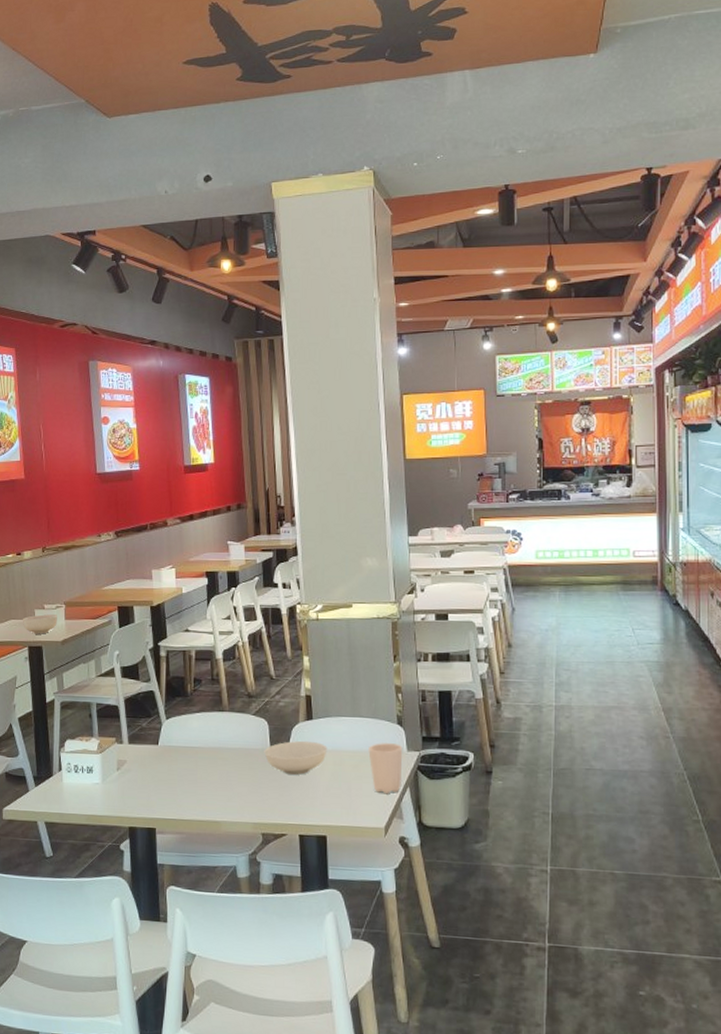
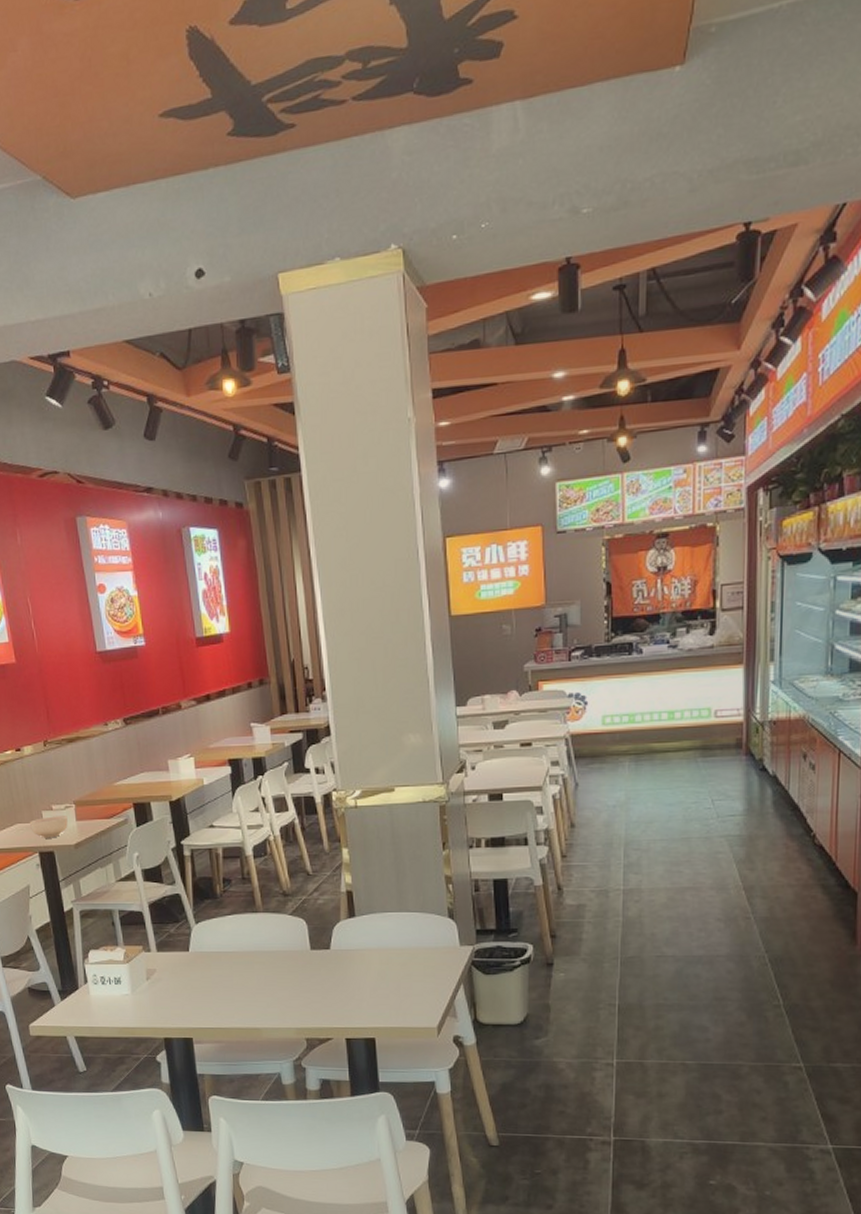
bowl: present [264,740,328,775] -> none [304,939,373,976]
cup: present [368,743,403,794] -> none [417,938,455,992]

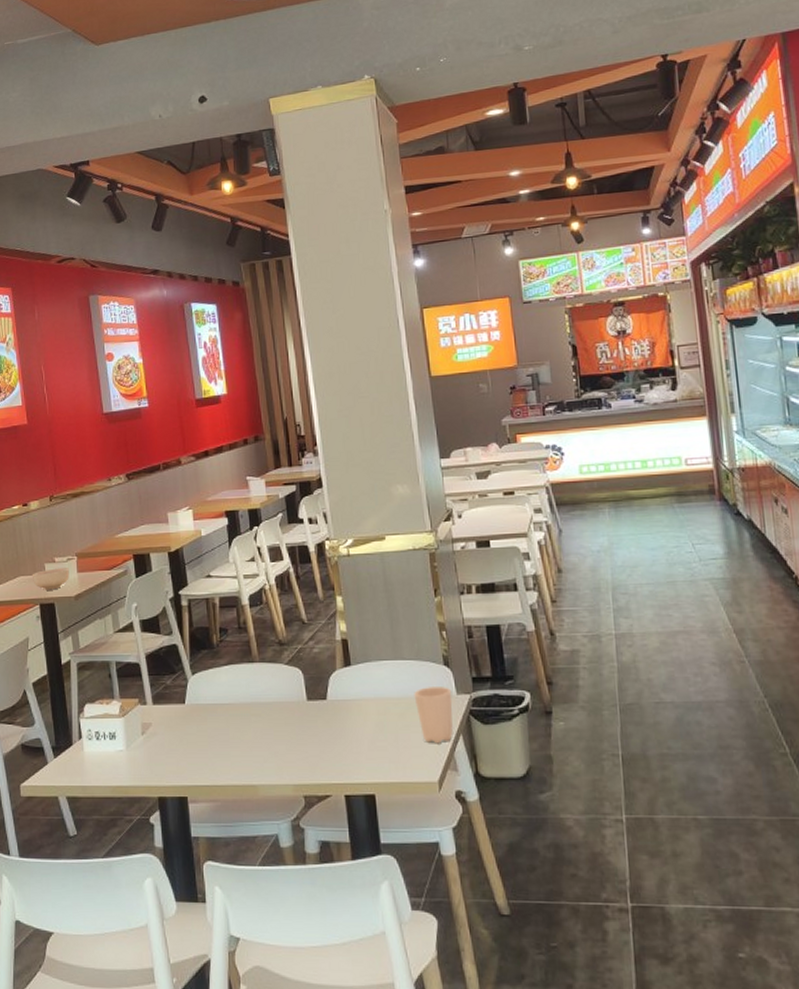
cup: none [417,938,455,992] -> present [414,687,453,744]

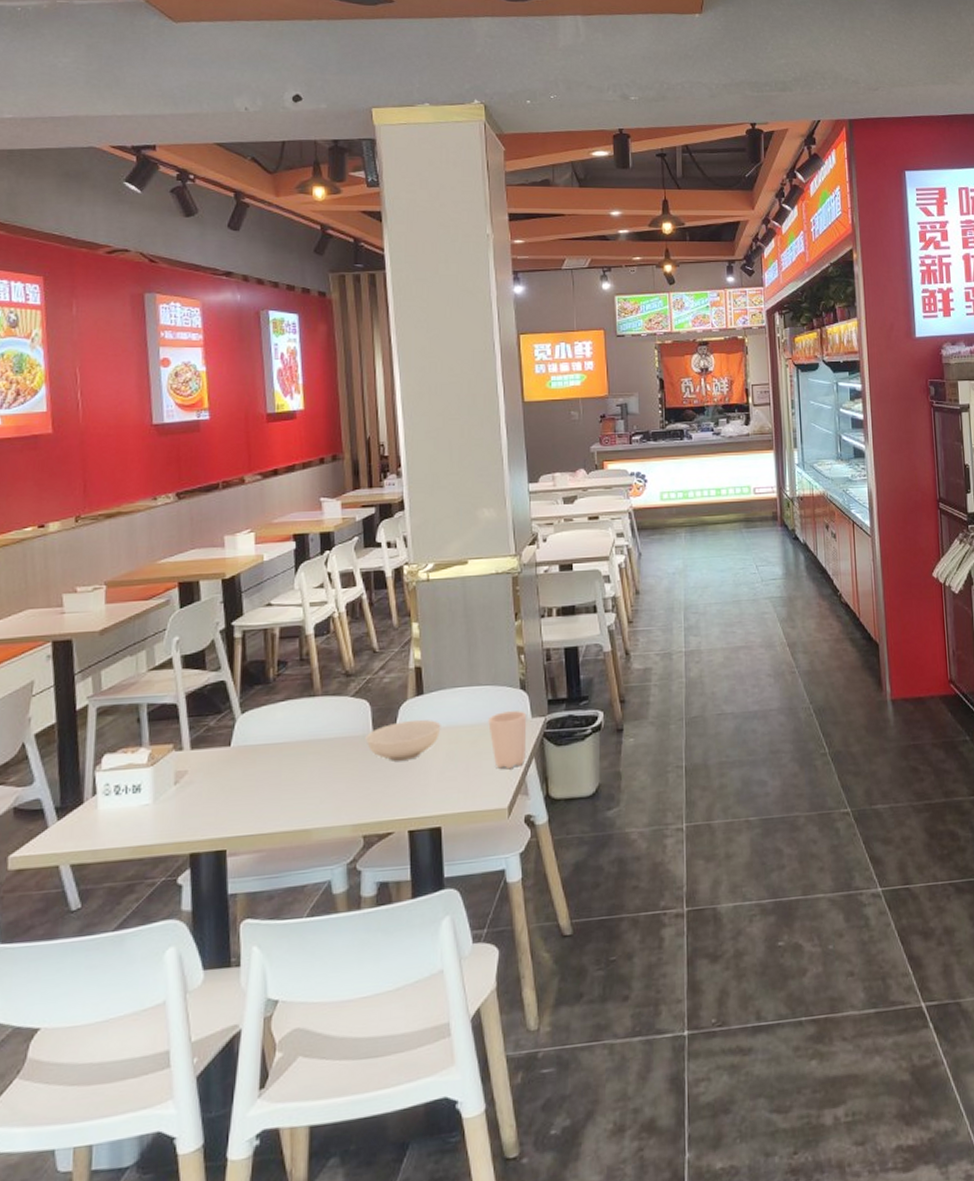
bowl: present [32,568,69,590] -> none [44,598,95,625]
bowl: none [300,689,370,728] -> present [365,719,441,761]

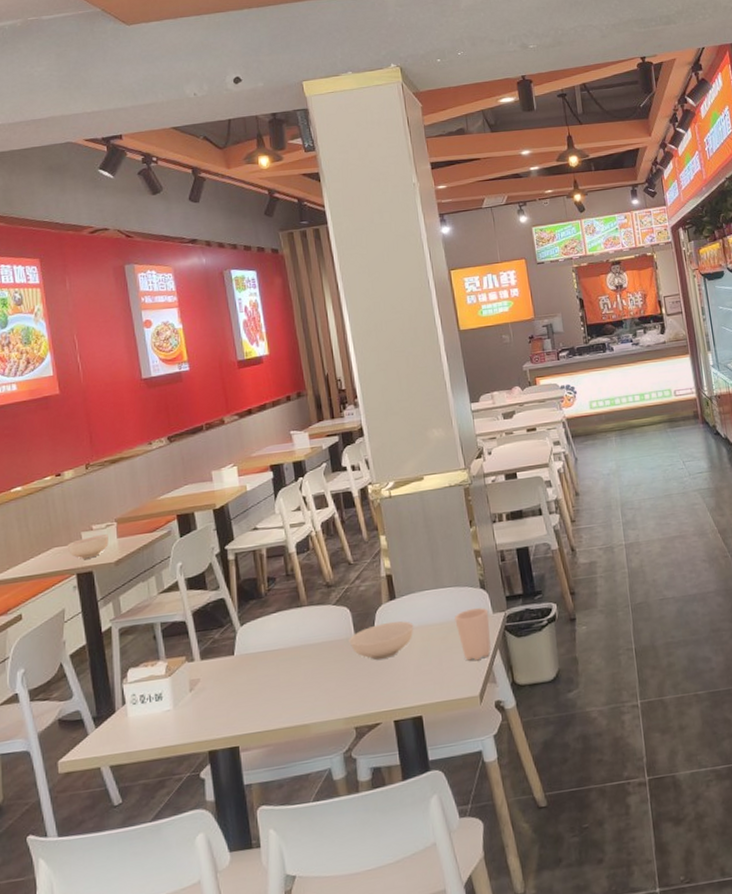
bowl: none [44,598,95,625] -> present [67,534,109,559]

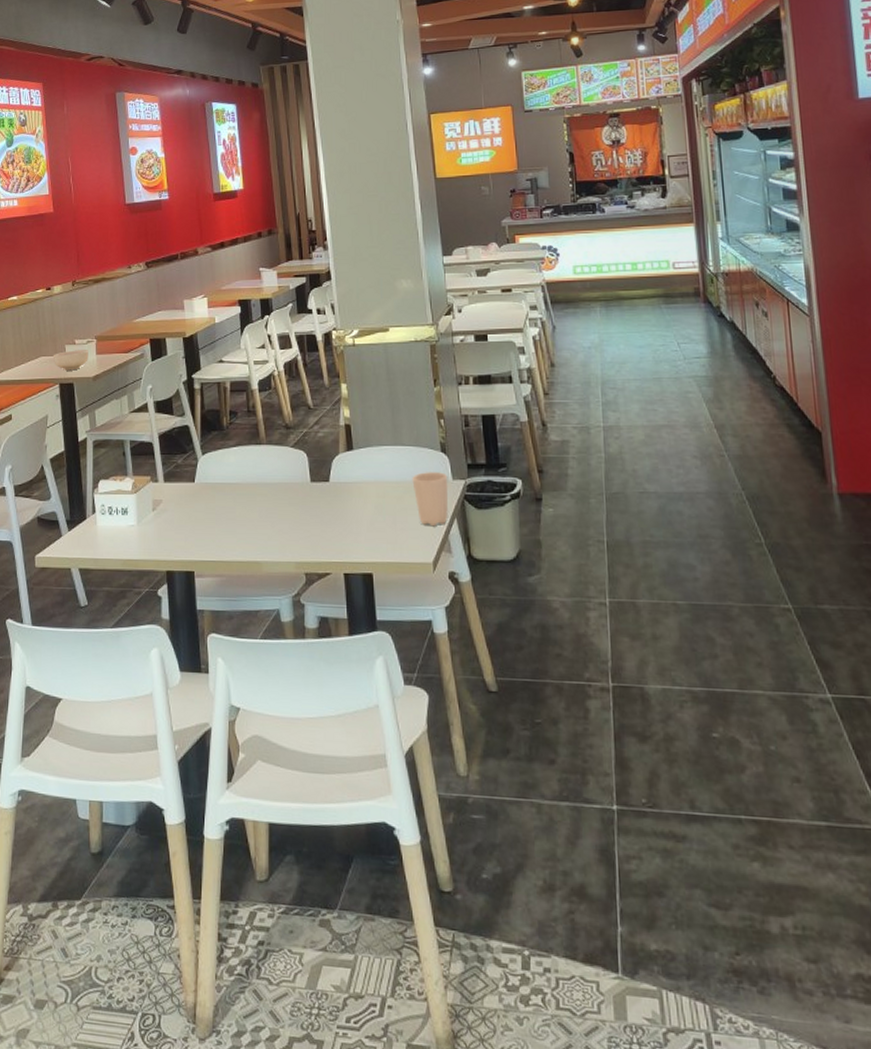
bowl: present [349,621,414,660] -> none [304,472,370,509]

